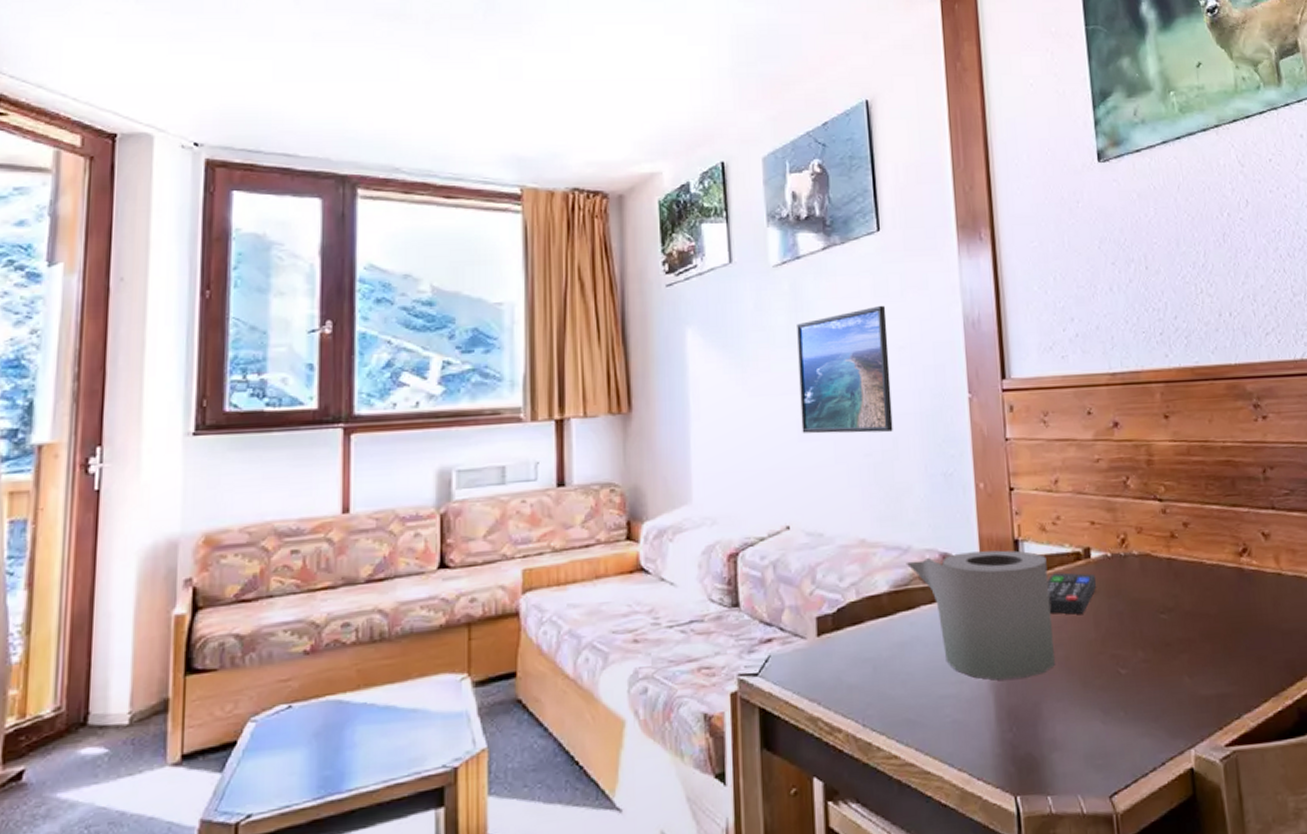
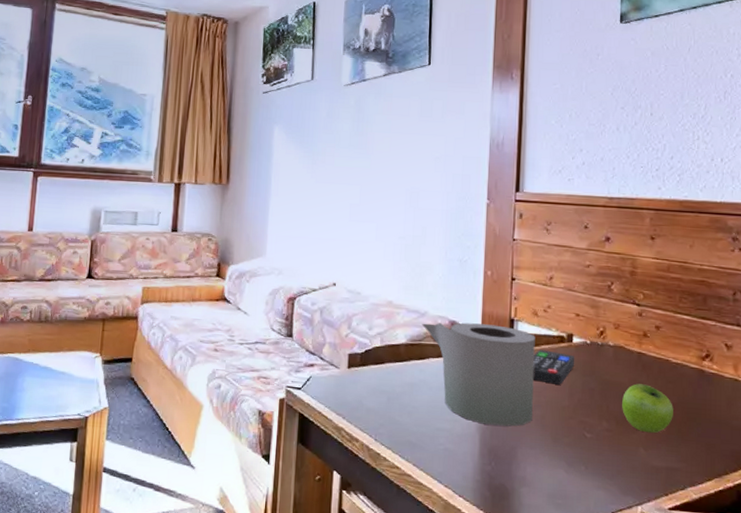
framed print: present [797,305,893,434] -> none [353,123,429,222]
fruit: none [1156,596,1216,656] -> present [622,384,673,433]

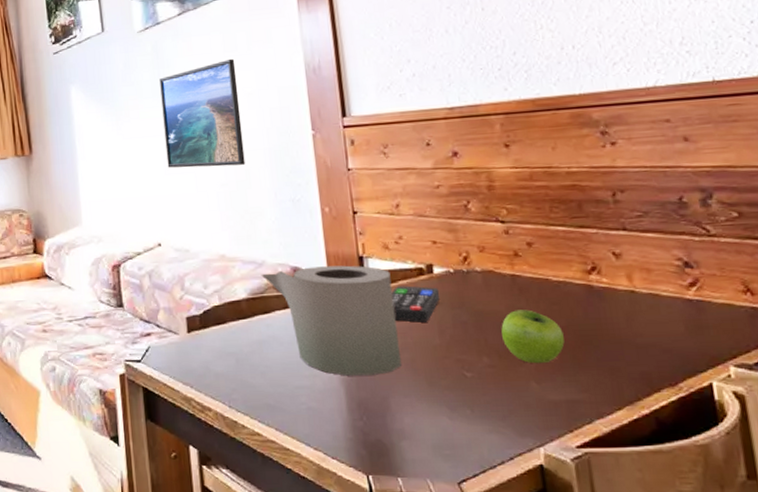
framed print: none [353,123,429,222] -> present [159,58,246,168]

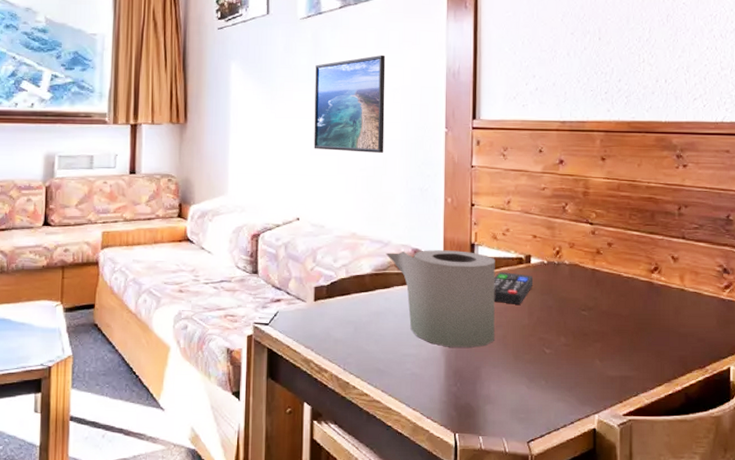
fruit: present [501,309,565,364] -> none [578,299,626,345]

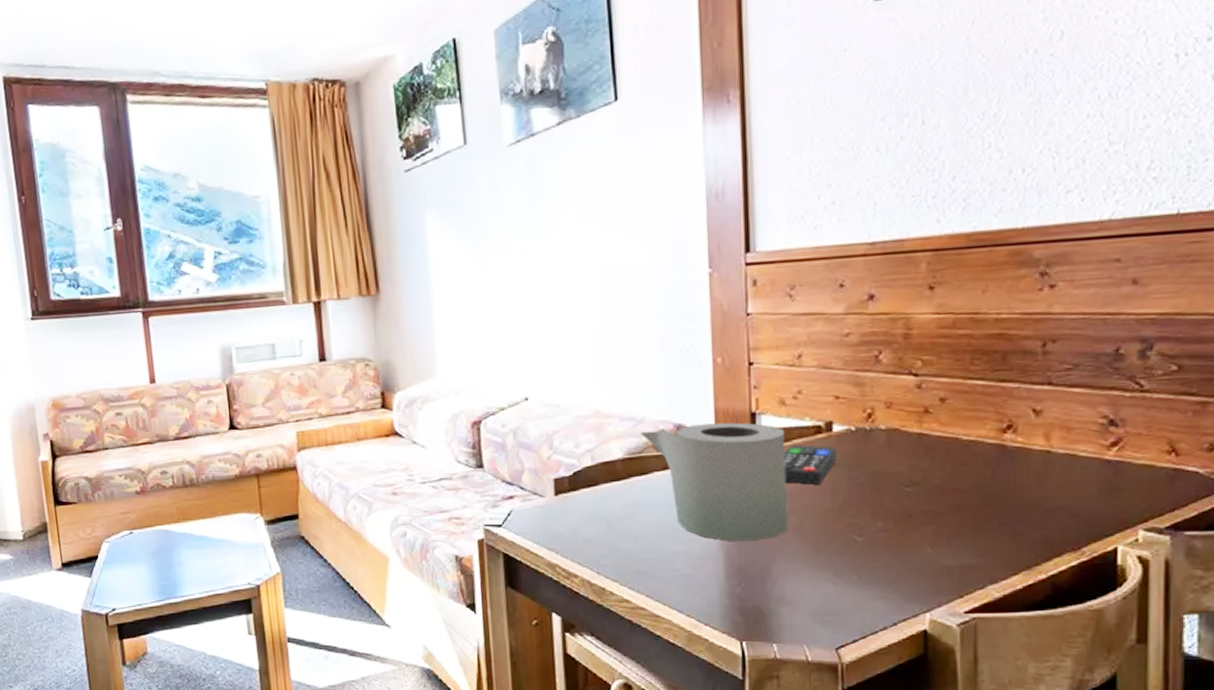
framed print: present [314,54,386,153] -> none [532,180,629,311]

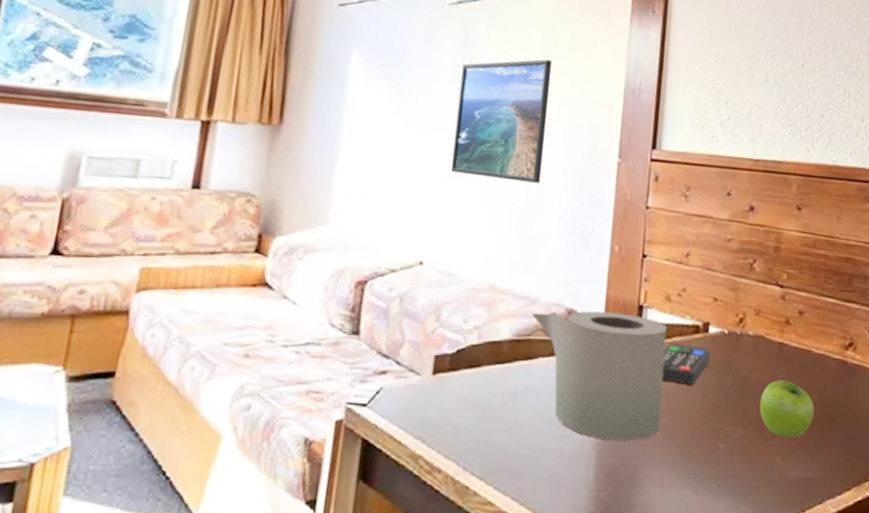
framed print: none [532,180,629,311] -> present [450,59,553,183]
fruit: none [900,471,967,528] -> present [760,380,814,439]

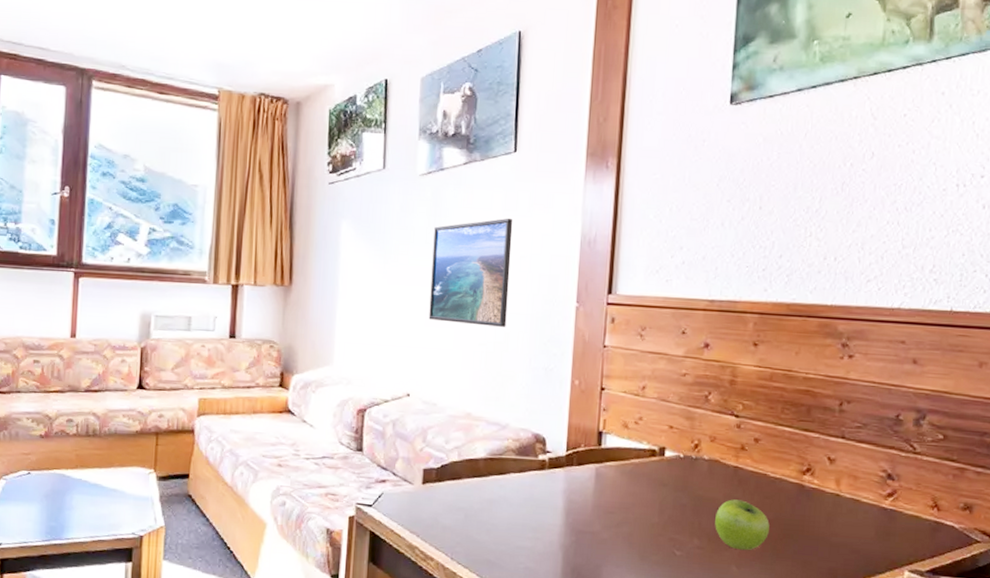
toilet paper roll: present [531,311,667,440] -> none [502,435,625,544]
remote control: present [661,343,711,385] -> none [621,464,667,501]

